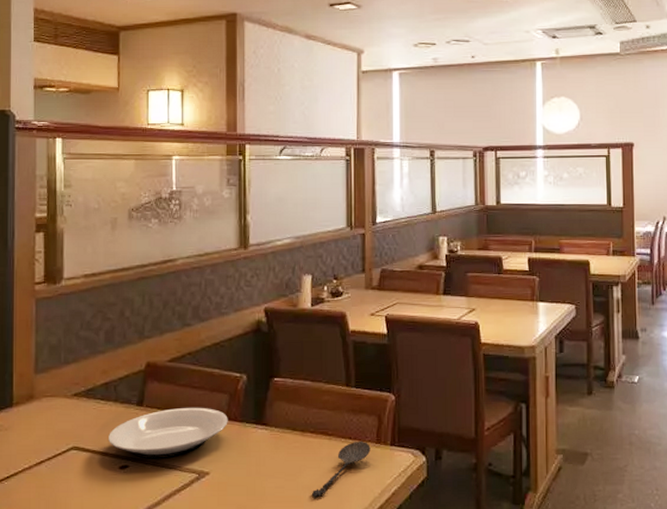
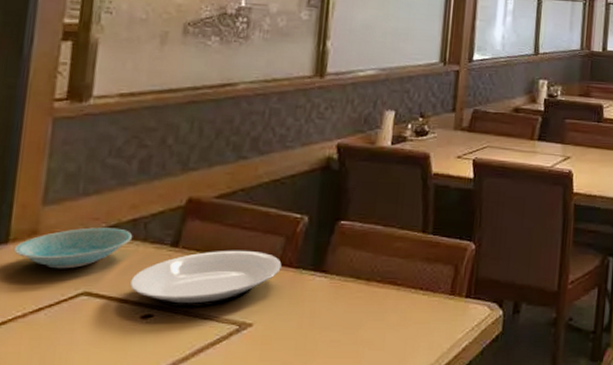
bowl: none [17,391,106,428] -> present [13,227,133,269]
spoon: present [311,440,371,498] -> none [370,292,443,353]

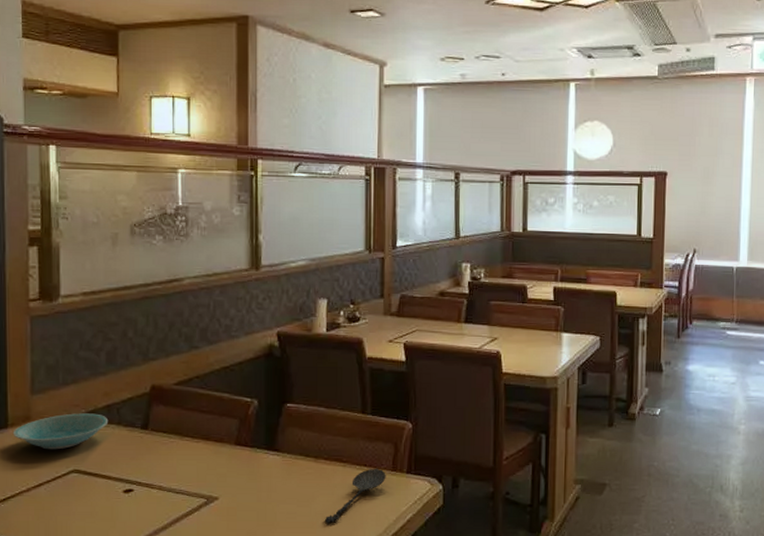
plate: present [130,250,282,308] -> none [112,431,238,484]
spoon: none [370,292,443,353] -> present [324,468,386,524]

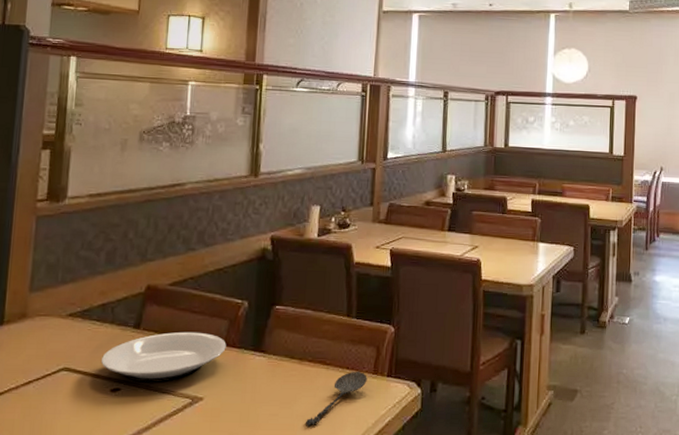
bowl: present [12,413,109,450] -> none [7,311,103,348]
plate: none [112,431,238,484] -> present [101,331,226,383]

